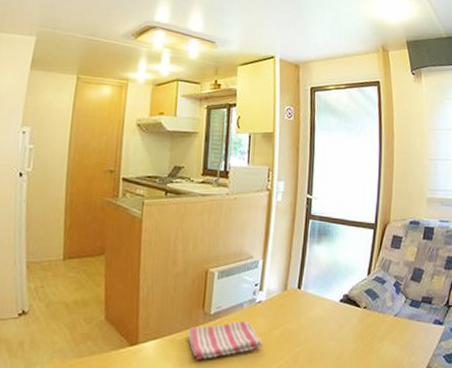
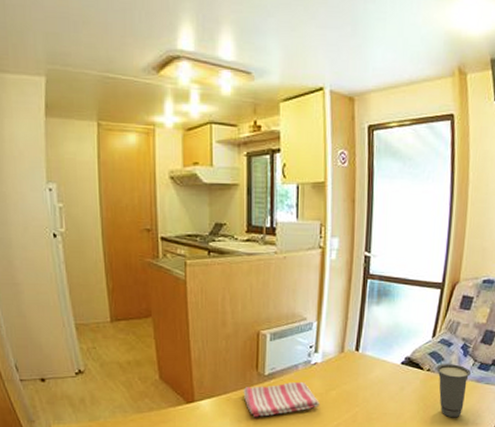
cup: none [372,301,403,357] -> present [436,364,471,418]

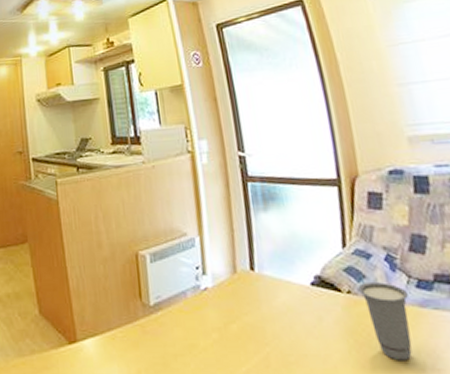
dish towel: present [243,382,320,418] -> none [128,314,220,363]

